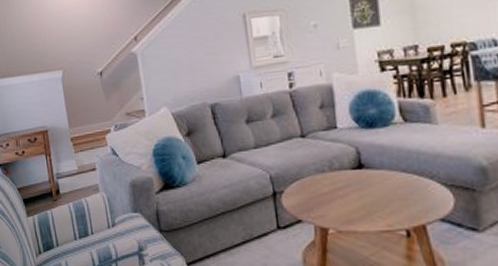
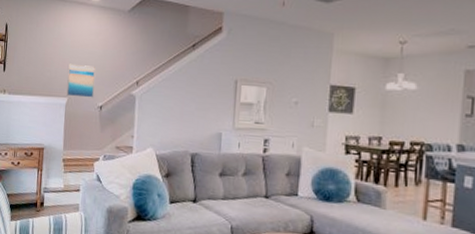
wall art: none [56,29,91,69] -> present [66,63,95,98]

